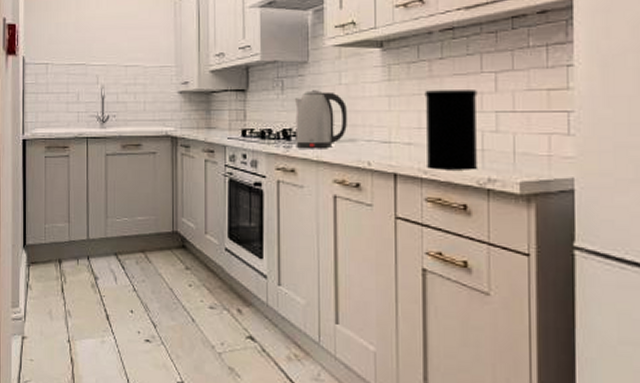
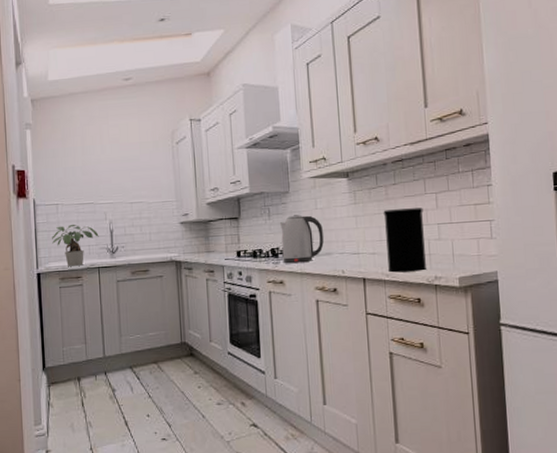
potted plant: none [40,86,89,134] -> present [52,224,99,266]

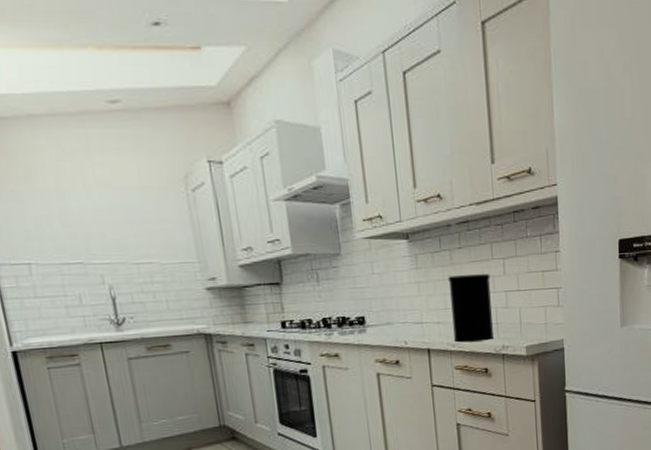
potted plant: present [52,224,99,266] -> none [27,289,96,342]
kettle: present [280,215,324,264] -> none [332,280,383,335]

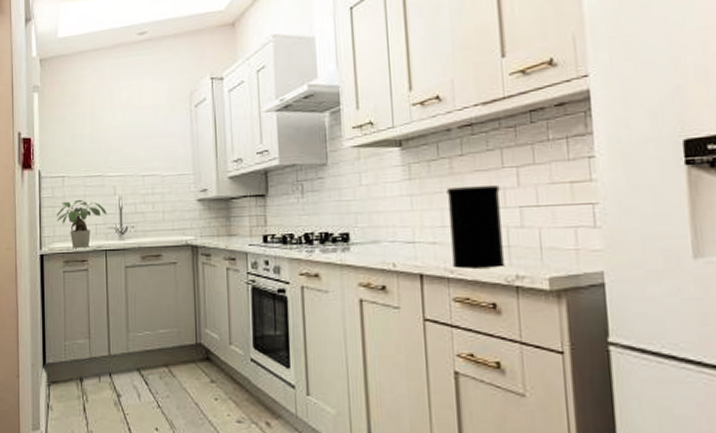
potted plant: none [27,289,96,342] -> present [57,199,107,248]

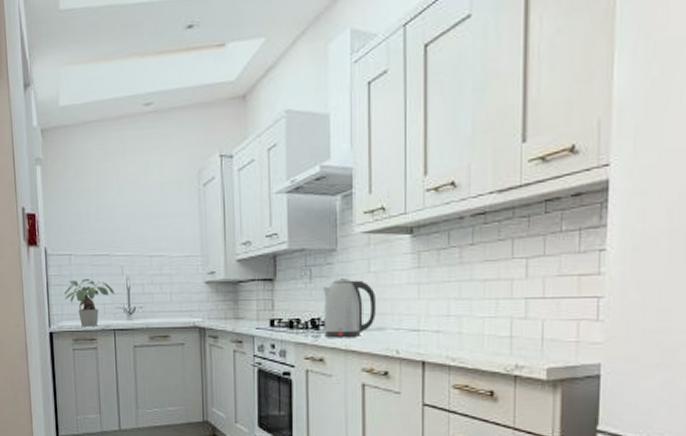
kettle: none [316,192,370,253] -> present [324,278,376,338]
canister: present [446,185,504,269] -> none [454,276,508,357]

